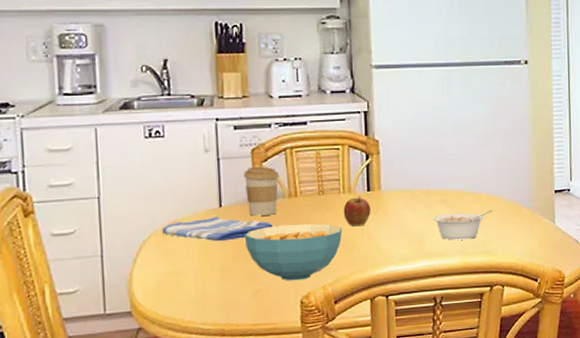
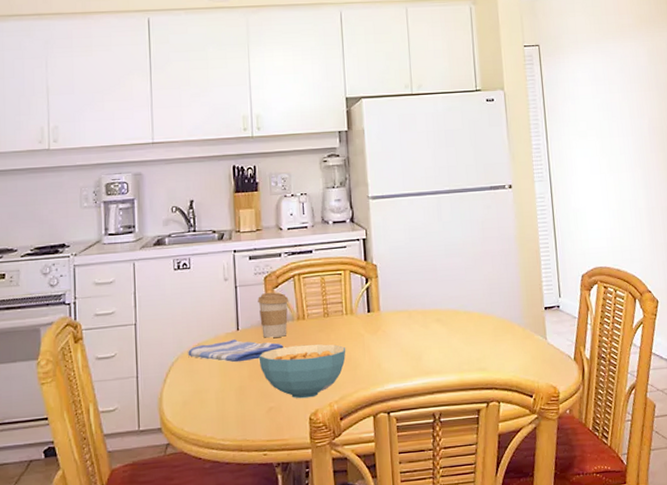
fruit: present [343,196,371,227] -> none [346,317,371,346]
legume: present [433,209,493,240] -> none [429,327,486,358]

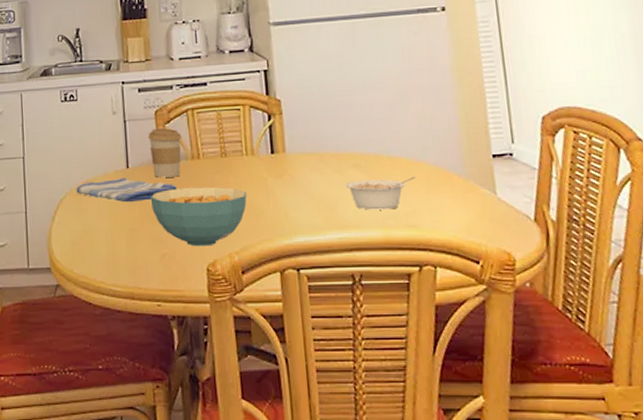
legume: none [429,327,486,358] -> present [345,176,416,210]

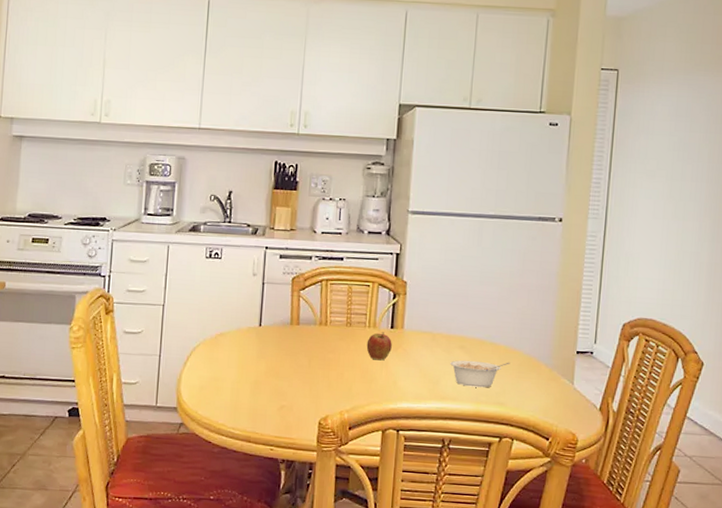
dish towel: present [75,178,177,203] -> none [209,334,302,357]
coffee cup: present [148,128,182,178] -> none [283,294,314,339]
cereal bowl: present [150,186,247,247] -> none [277,349,364,403]
fruit: none [246,158,276,191] -> present [366,332,392,361]

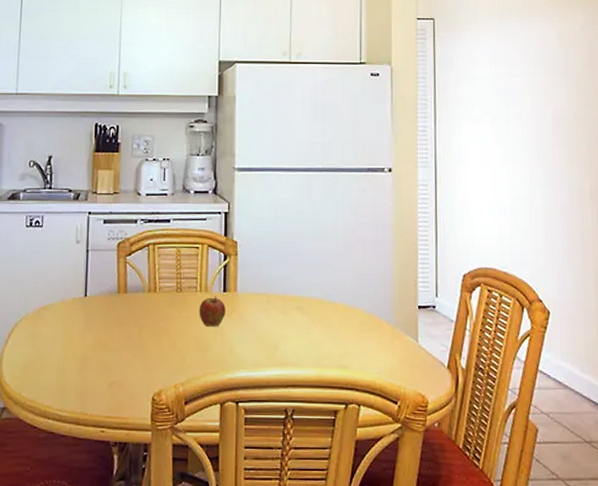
legume: present [450,360,510,388] -> none [288,321,350,351]

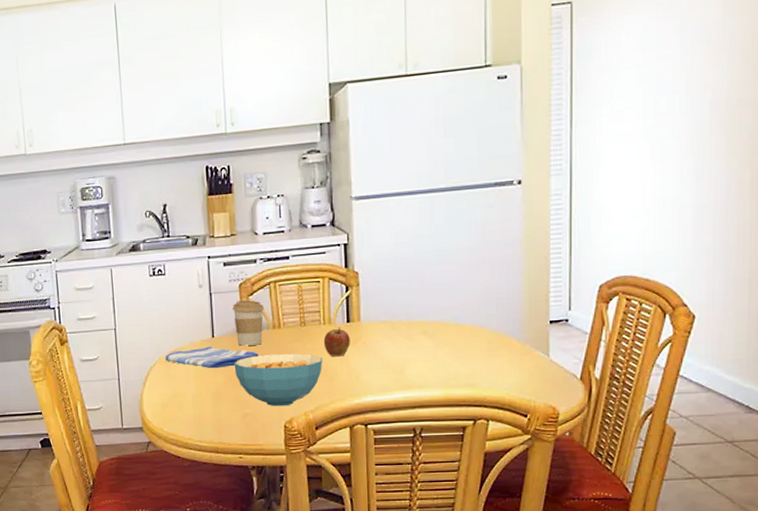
dish towel: none [31,305,131,330] -> present [164,346,259,369]
cereal bowl: none [104,319,197,377] -> present [234,353,323,407]
coffee cup: none [109,260,142,308] -> present [232,300,265,346]

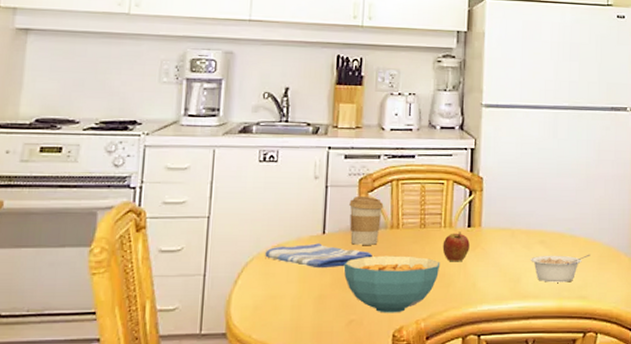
legume: none [413,341,478,372] -> present [531,254,591,283]

